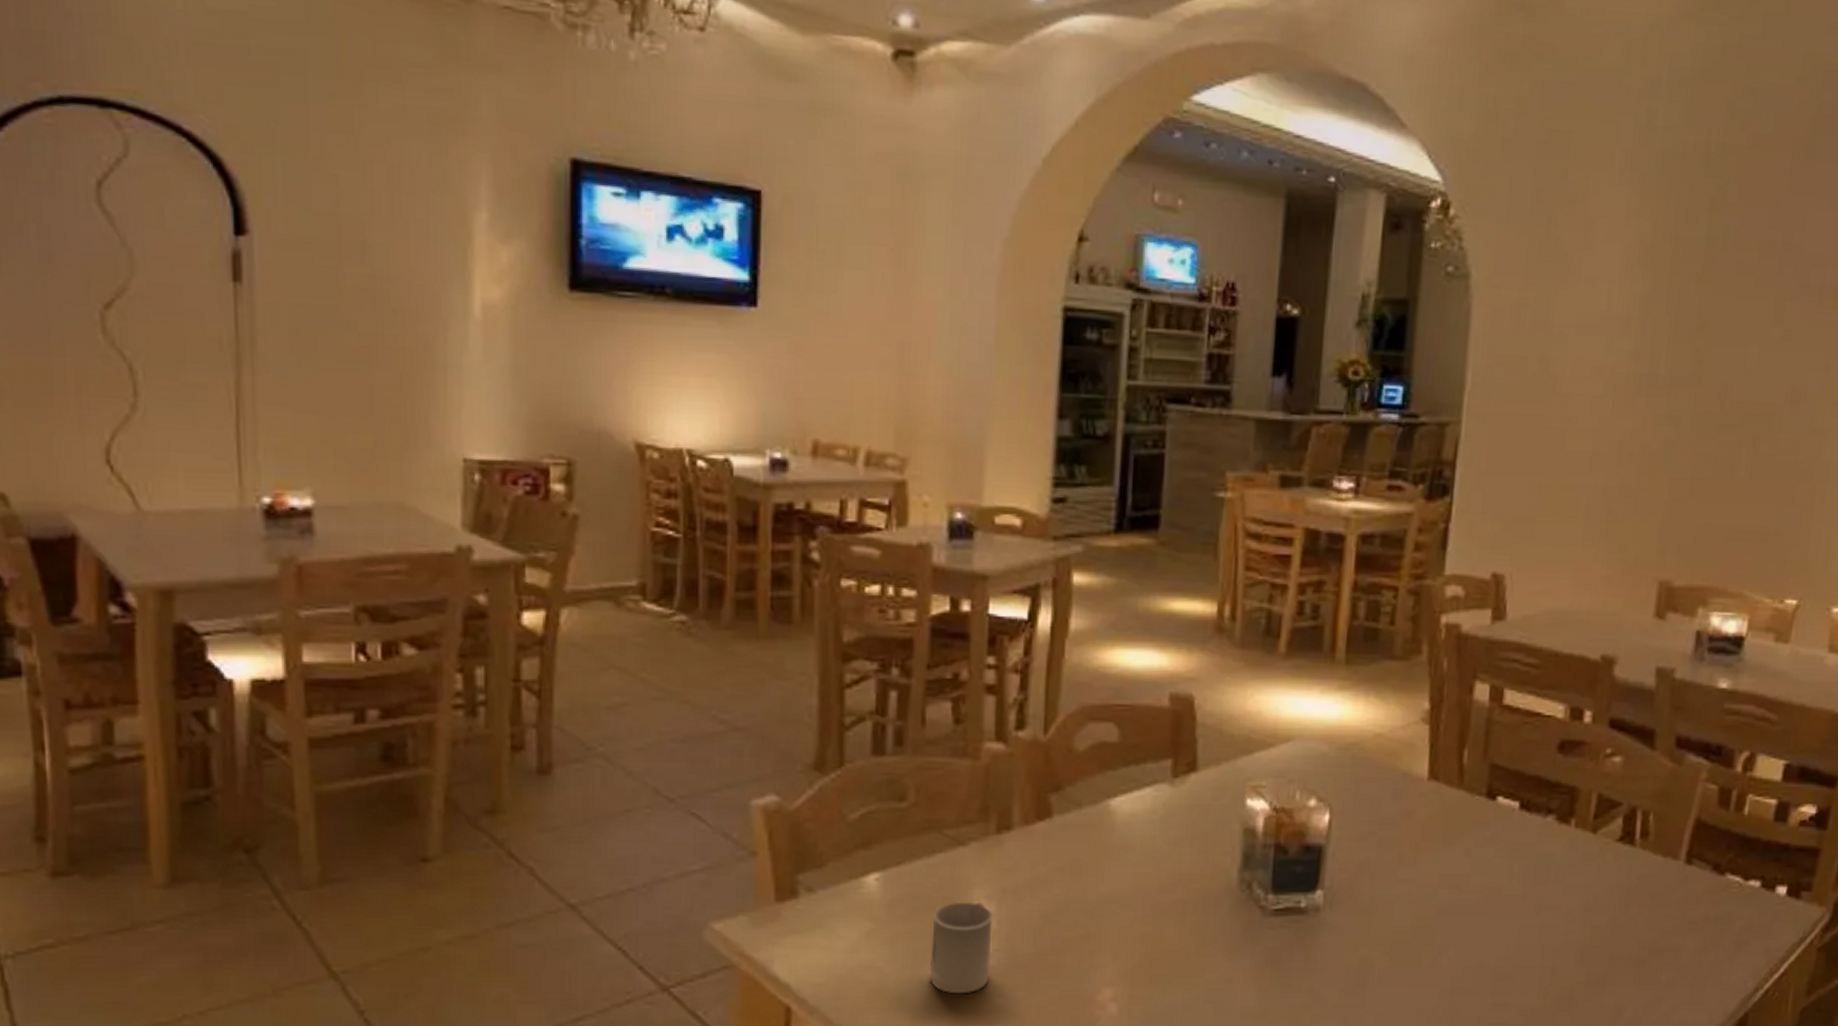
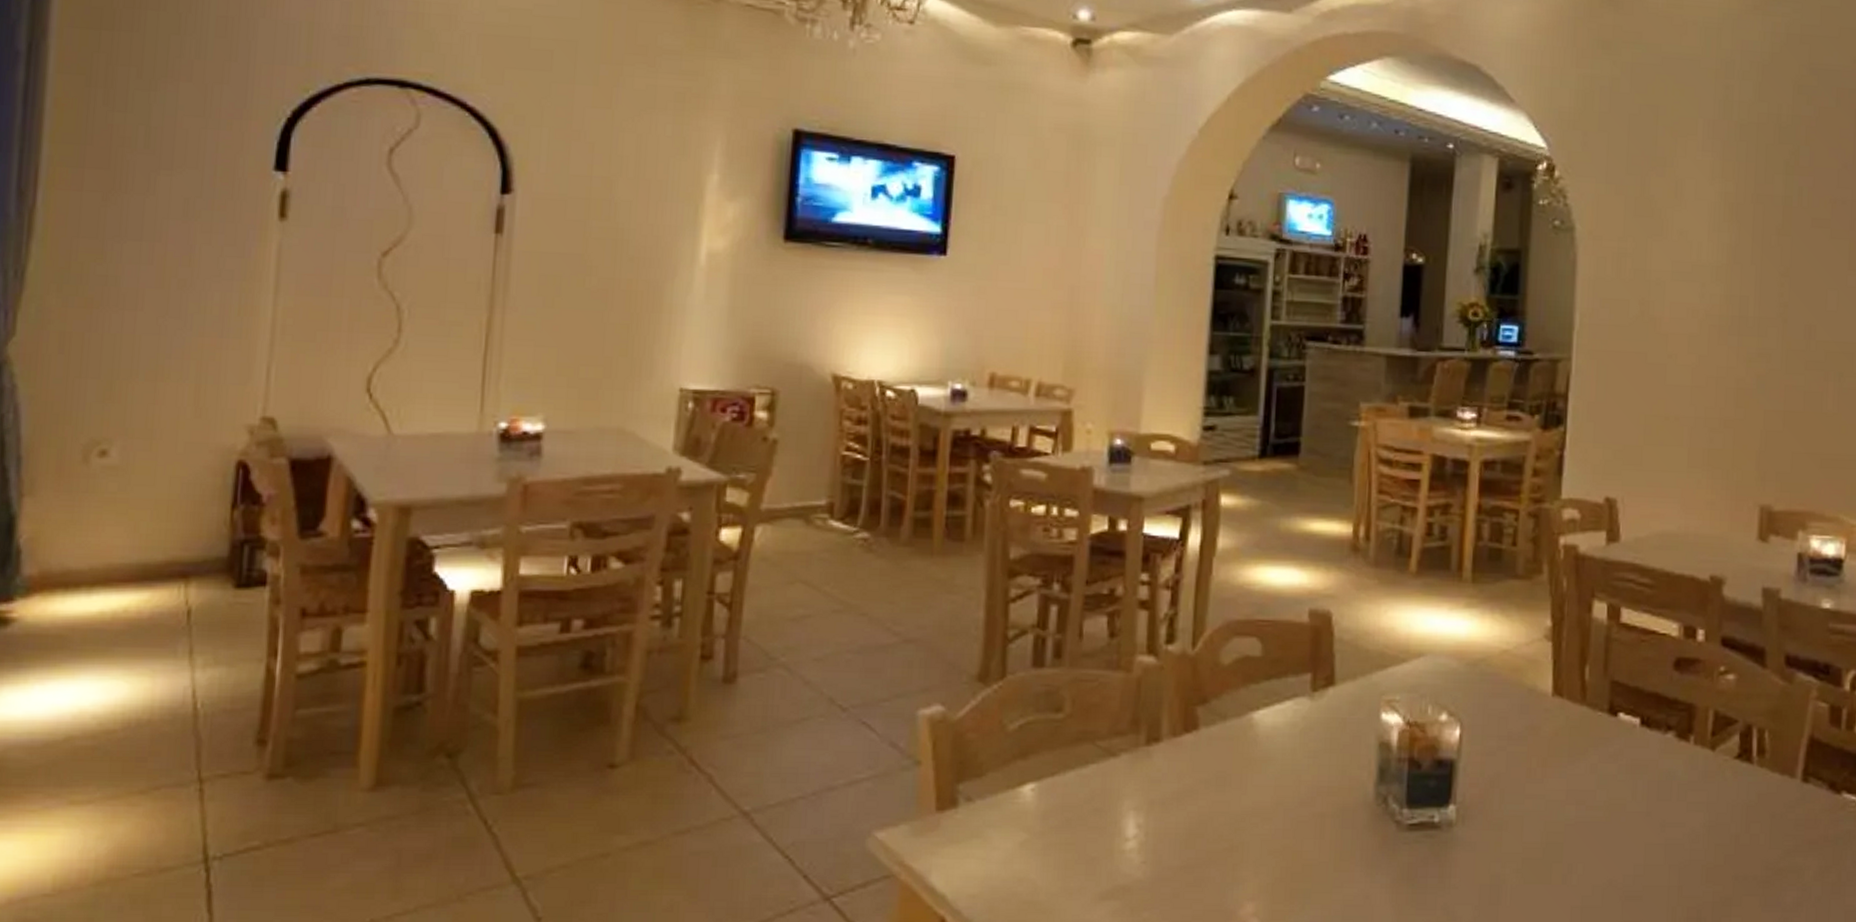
cup: present [929,902,993,994] -> none [1079,813,1141,908]

